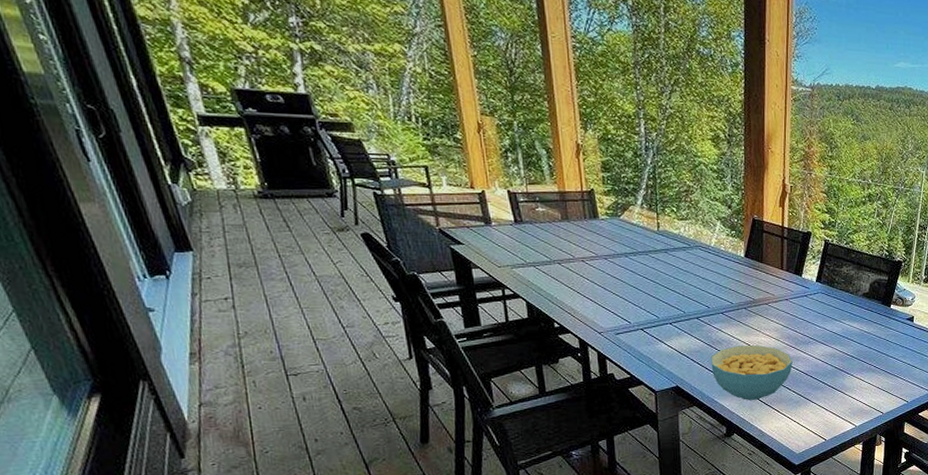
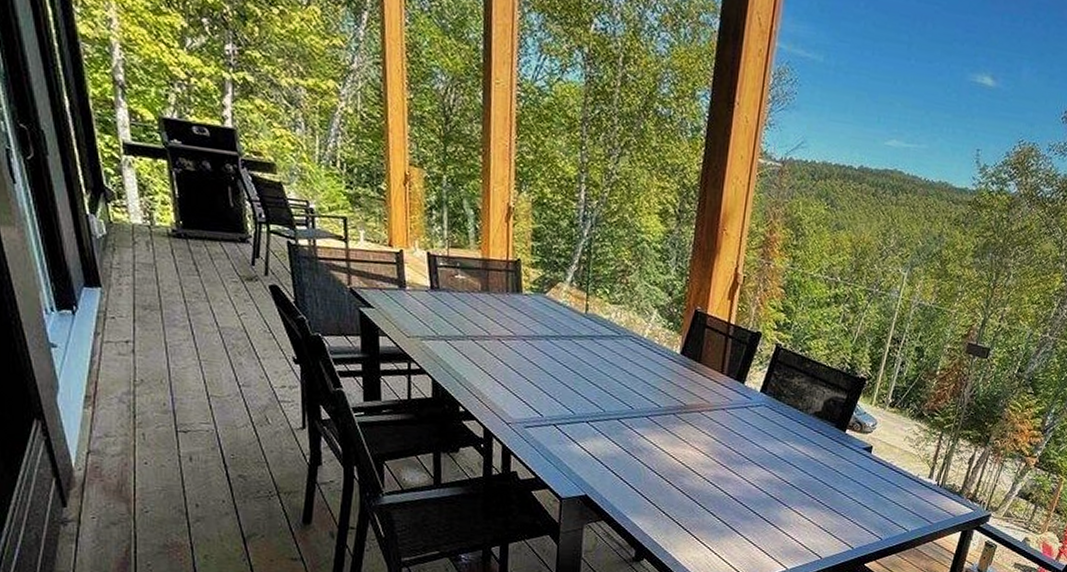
cereal bowl: present [711,345,793,400] -> none [627,456,722,523]

